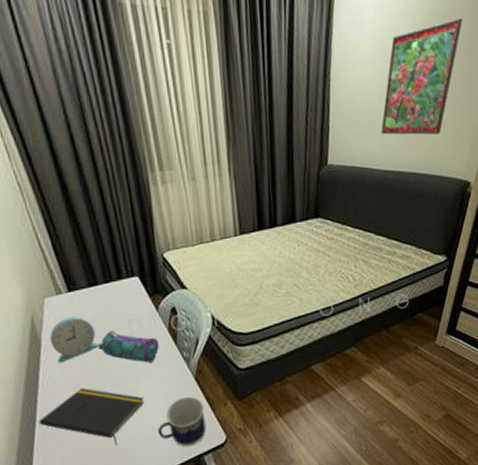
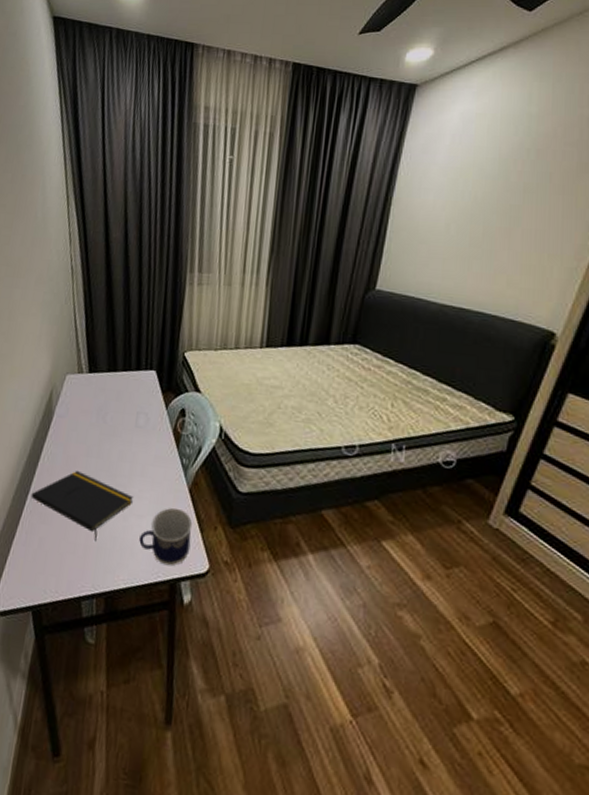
alarm clock: present [49,317,99,364] -> none [61,397,104,441]
pencil case: present [98,329,159,363] -> none [102,418,161,462]
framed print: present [381,19,463,135] -> none [444,153,562,274]

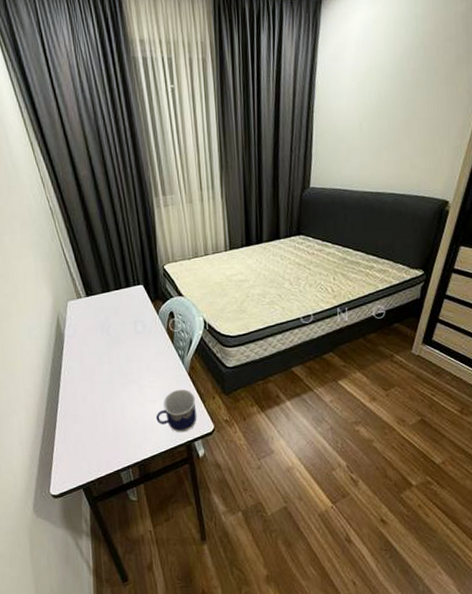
notepad: present [30,470,133,541] -> none [60,376,145,427]

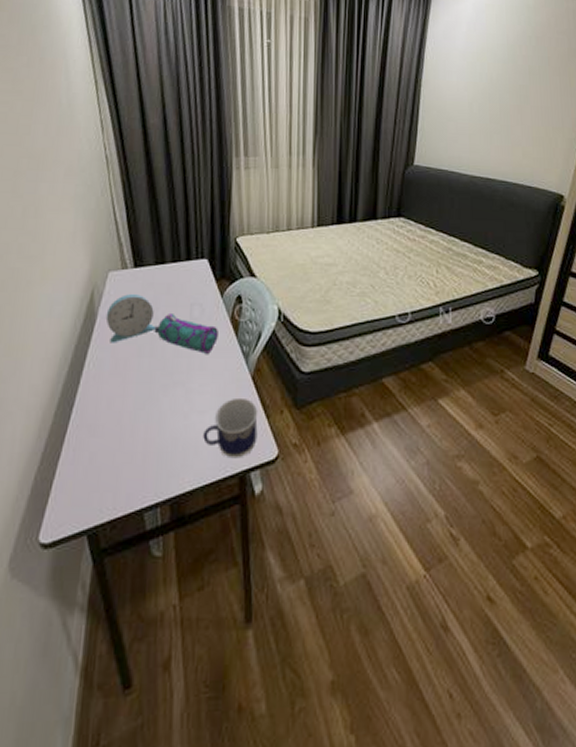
alarm clock: none [71,317,110,356] -> present [105,294,156,343]
pencil case: none [109,329,159,359] -> present [154,312,218,354]

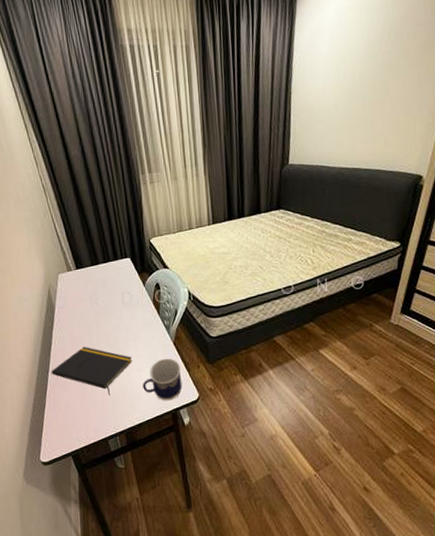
notepad: none [76,373,193,446] -> present [51,346,132,395]
alarm clock: present [105,294,156,343] -> none [61,289,99,326]
pencil case: present [154,312,218,354] -> none [97,300,145,329]

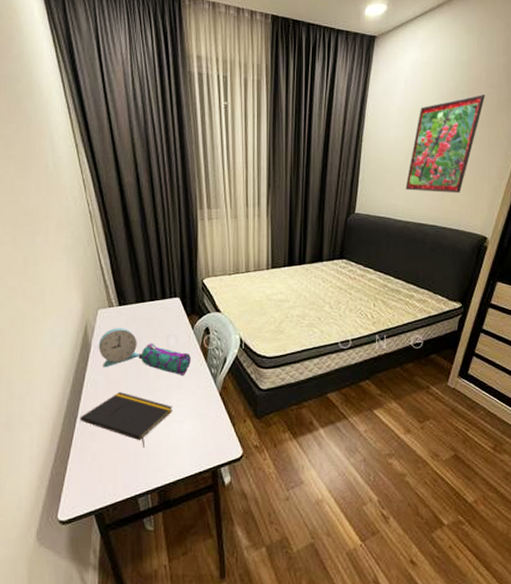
alarm clock: none [61,289,99,326] -> present [98,328,139,368]
pencil case: none [97,300,145,329] -> present [138,342,191,375]
cup: present [143,358,182,401] -> none [182,410,226,457]
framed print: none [337,33,414,137] -> present [405,95,486,193]

